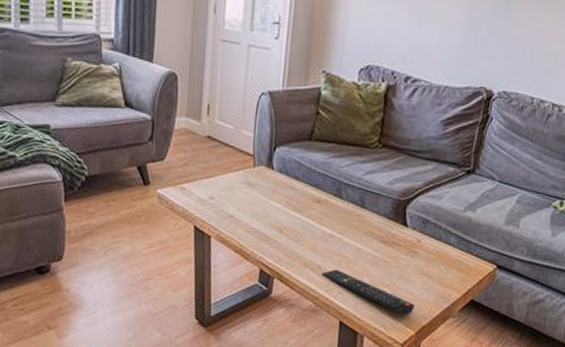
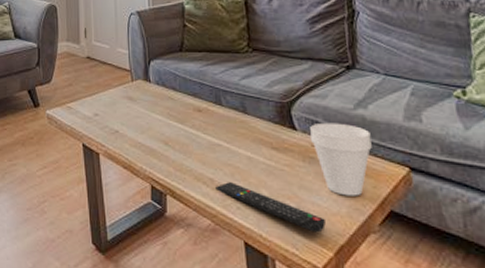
cup: none [418,221,472,287] -> present [310,122,372,196]

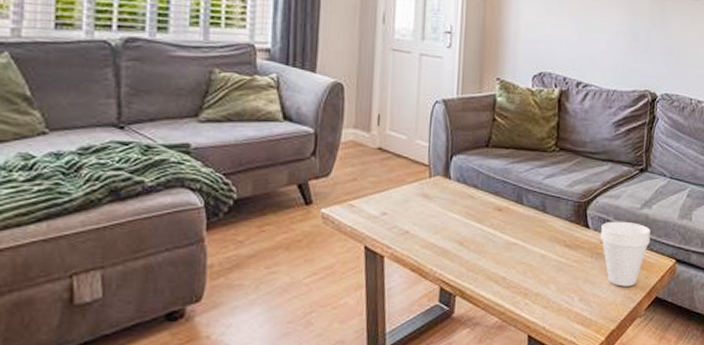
remote control: present [215,182,326,233] -> none [506,280,602,321]

